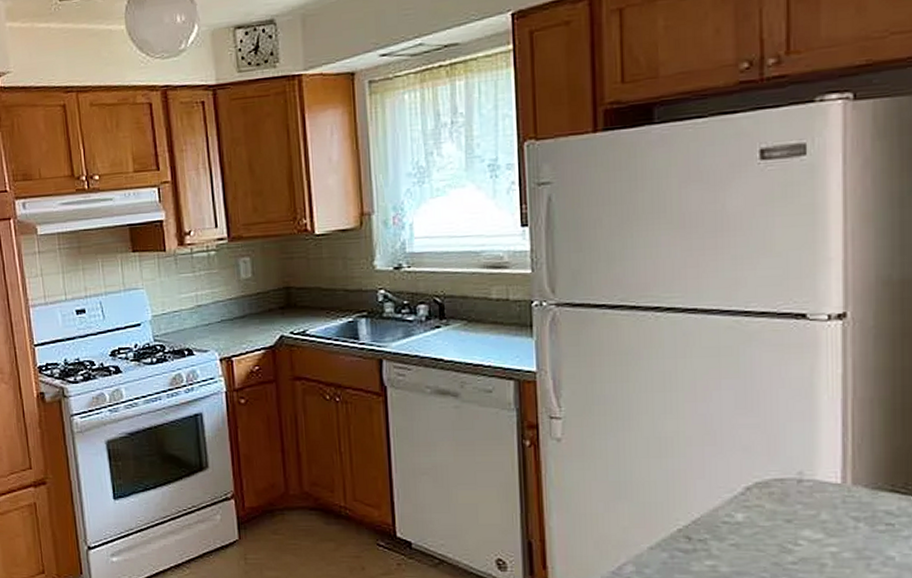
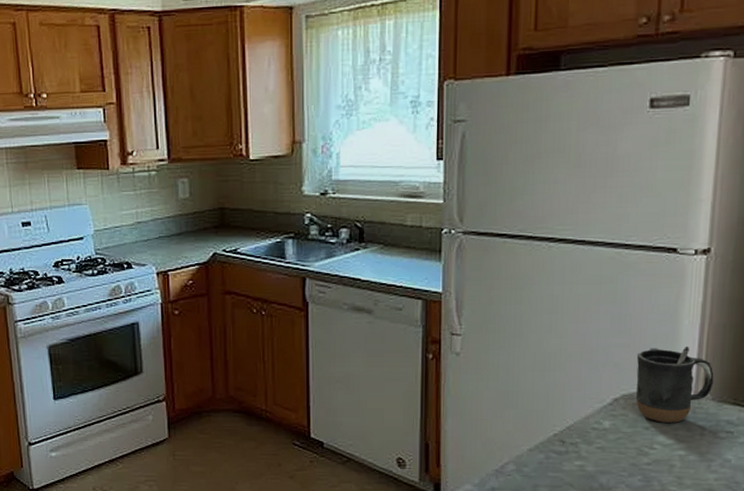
mug: none [768,424,865,514] -> present [636,346,714,423]

